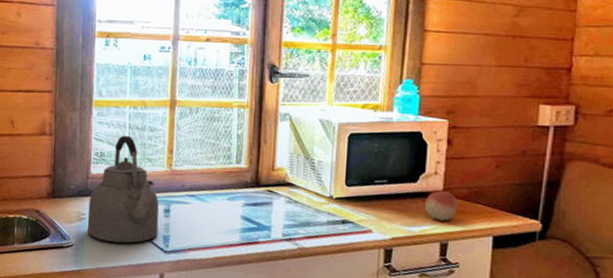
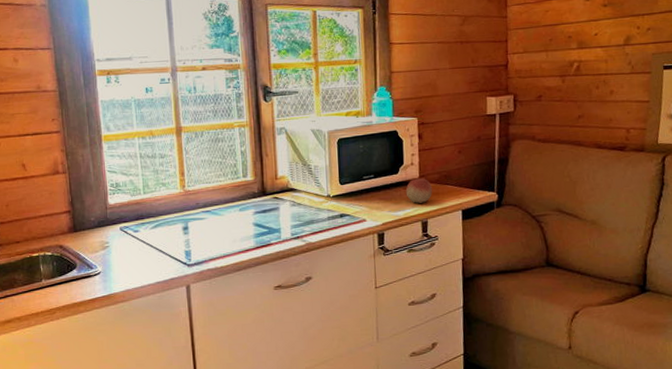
kettle: present [86,135,159,244] -> none [110,164,180,265]

